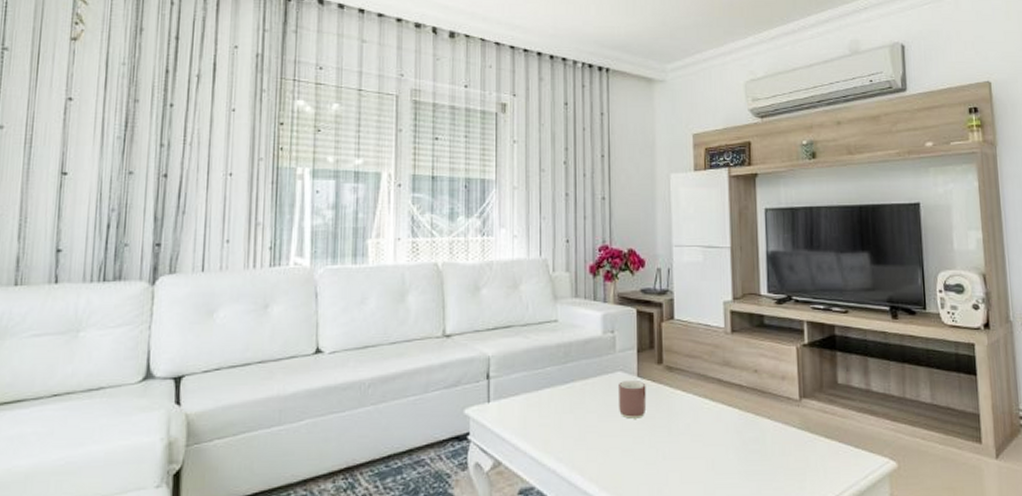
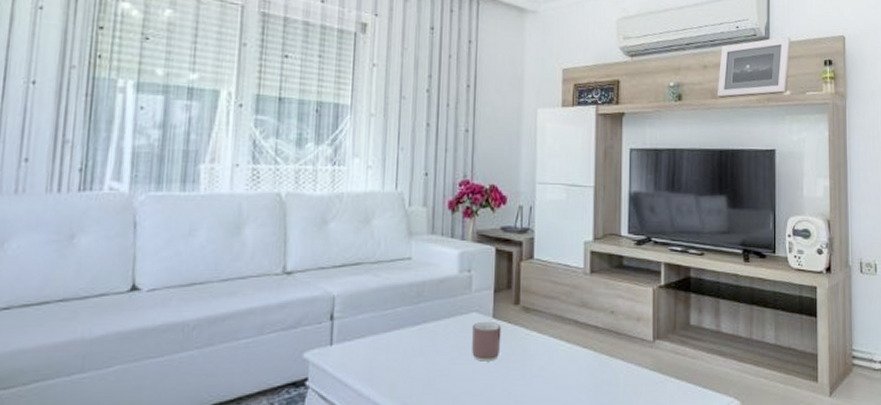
picture frame: none [852,86,931,153] -> present [716,36,791,98]

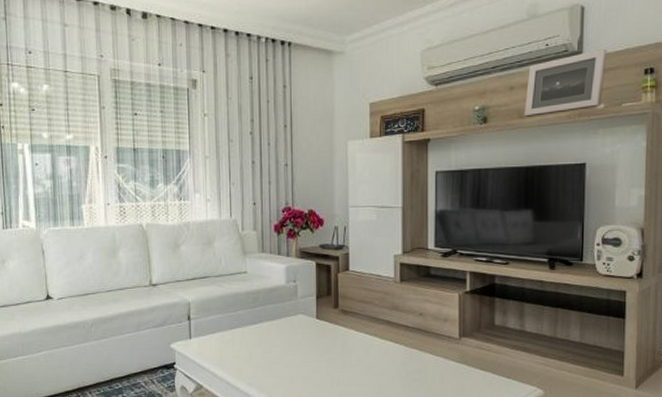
mug: present [471,322,502,362] -> none [299,322,324,353]

